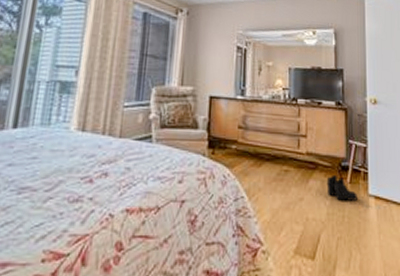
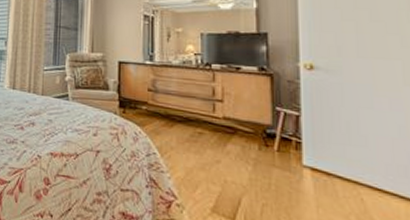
boots: present [326,174,359,201] -> none [248,141,289,170]

